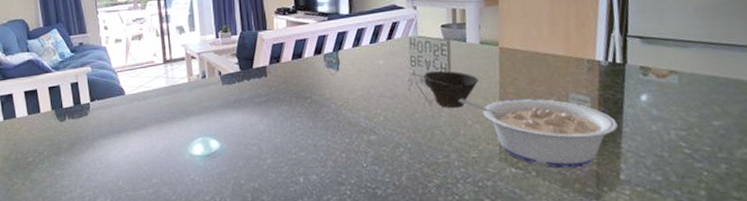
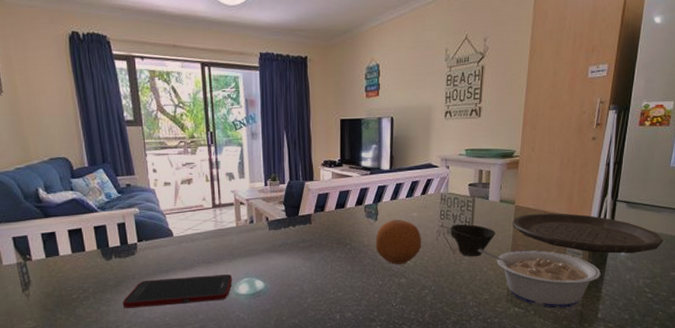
cell phone: none [76,134,187,172] -> present [122,274,233,308]
fruit: none [338,68,392,119] -> present [375,220,422,264]
plate: none [496,54,697,100] -> present [511,213,664,254]

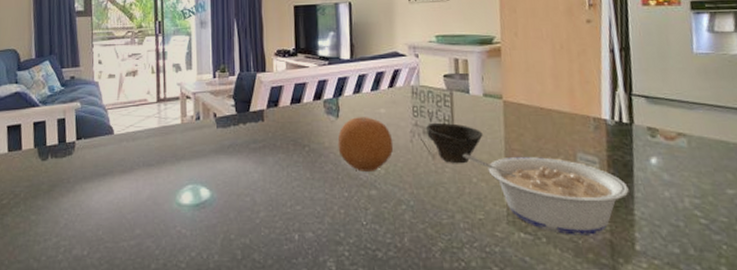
cell phone: present [122,274,233,308] -> none [53,180,175,218]
plate: present [511,213,664,254] -> none [501,110,706,163]

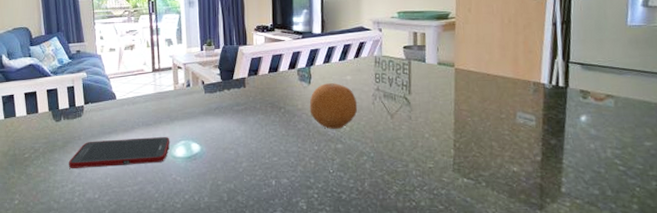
cell phone: none [53,180,175,218] -> present [68,137,170,168]
cup: present [426,122,483,164] -> none [387,87,436,122]
legume: present [464,154,629,235] -> none [418,114,560,180]

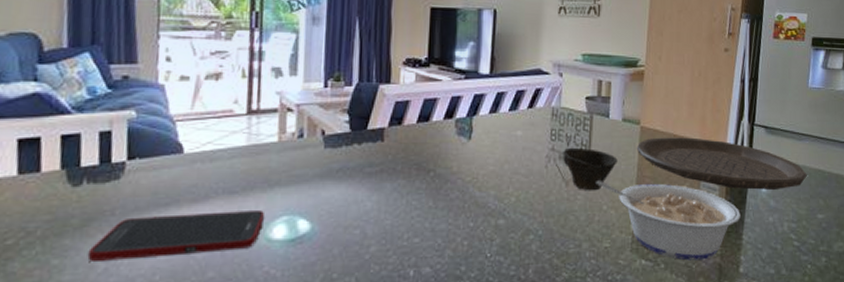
fruit: present [309,83,358,129] -> none [467,139,527,199]
cup: none [387,87,436,122] -> present [563,147,618,191]
legume: none [418,114,560,180] -> present [597,181,741,261]
plate: none [452,76,631,120] -> present [636,137,807,190]

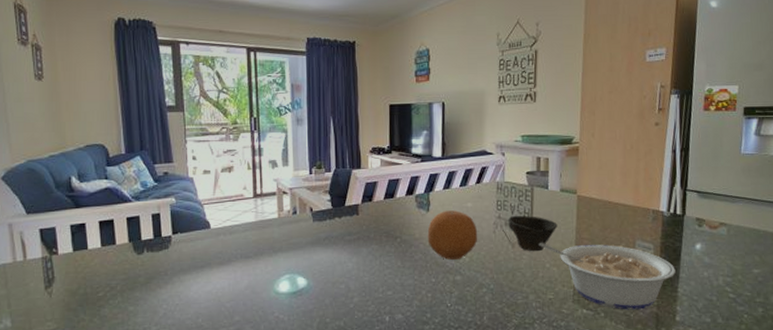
cell phone: present [87,211,266,261] -> none [152,270,273,308]
fruit: none [467,139,527,199] -> present [427,210,478,260]
plate: present [636,137,807,190] -> none [574,203,742,248]

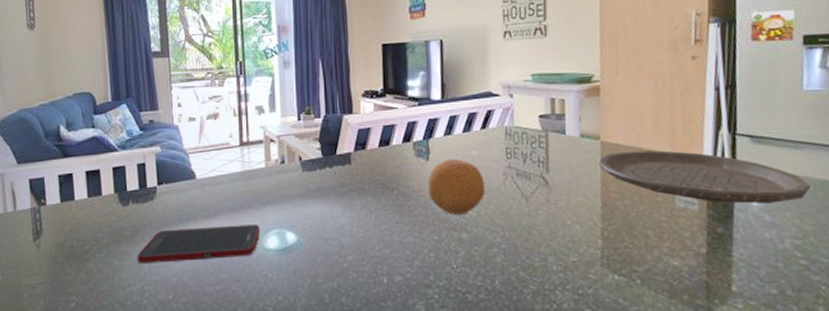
cell phone: none [152,270,273,308] -> present [137,225,261,263]
cup: present [508,215,557,252] -> none [520,164,579,207]
legume: present [540,243,676,310] -> none [558,196,728,277]
plate: none [574,203,742,248] -> present [598,150,811,204]

